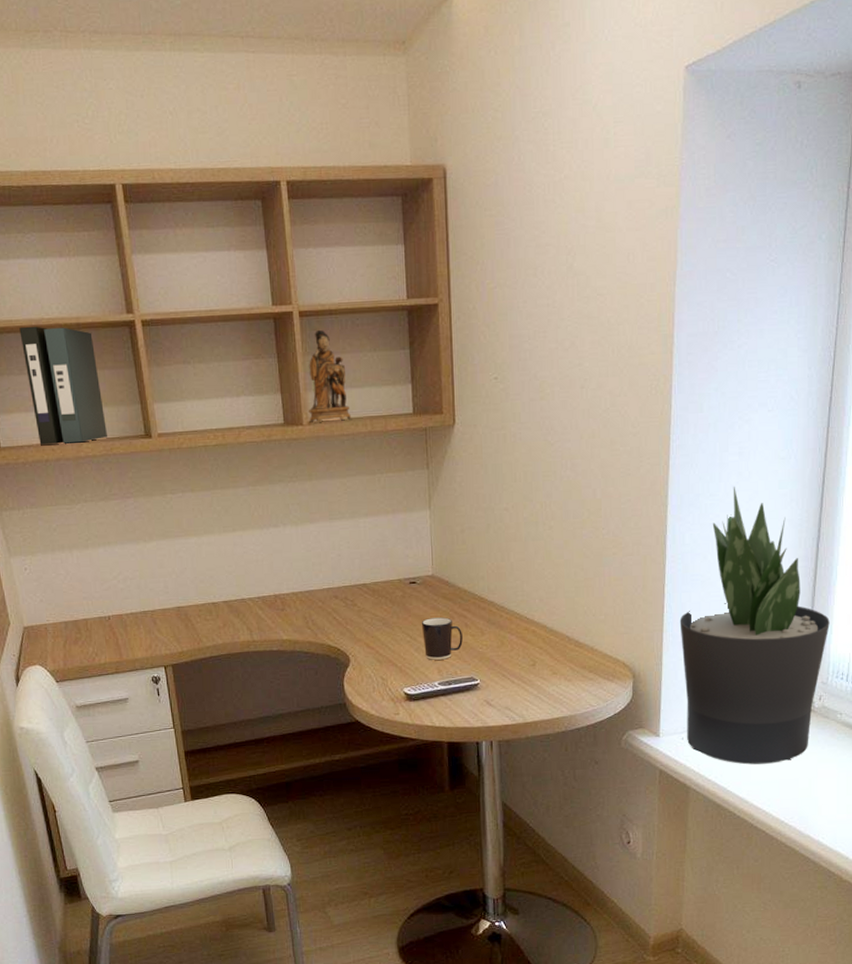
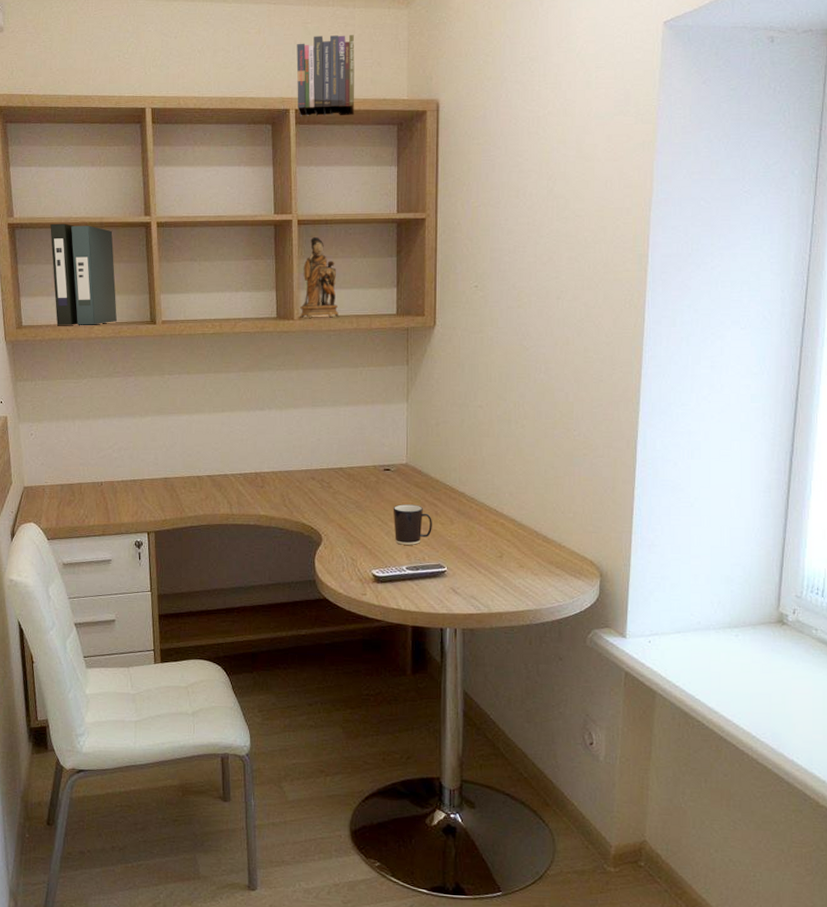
books: none [283,89,354,190] -> present [296,35,355,117]
planter: present [679,487,830,765] -> none [649,398,804,675]

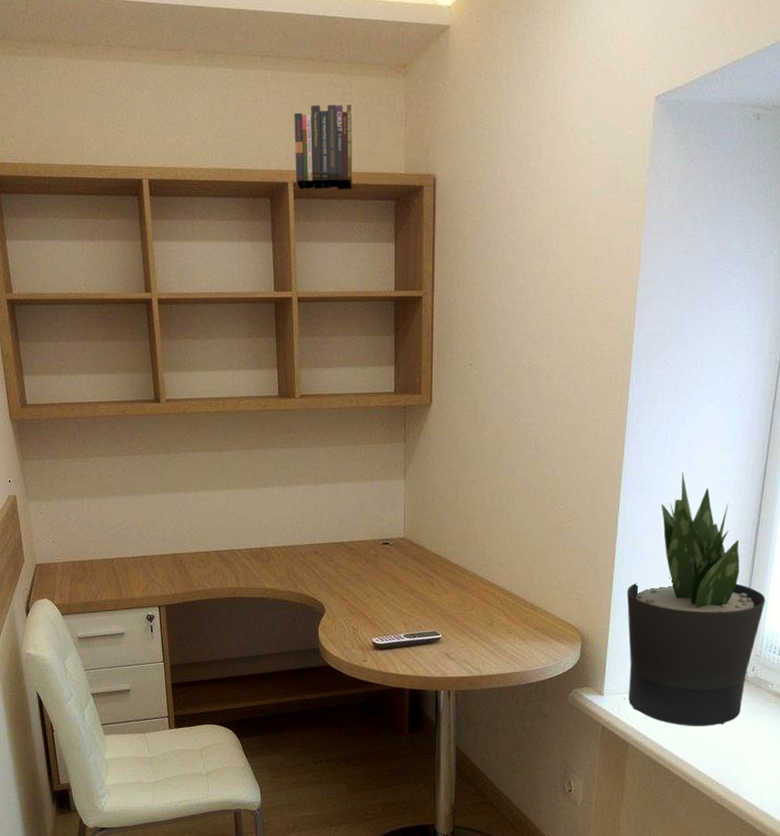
binder: present [50,223,78,326] -> none [50,299,82,405]
binder: present [71,225,117,325] -> none [72,302,121,404]
figurine: present [300,237,339,318] -> none [301,315,339,396]
mug: present [393,504,432,545] -> none [391,576,428,614]
planter: none [649,398,804,675] -> present [626,473,766,727]

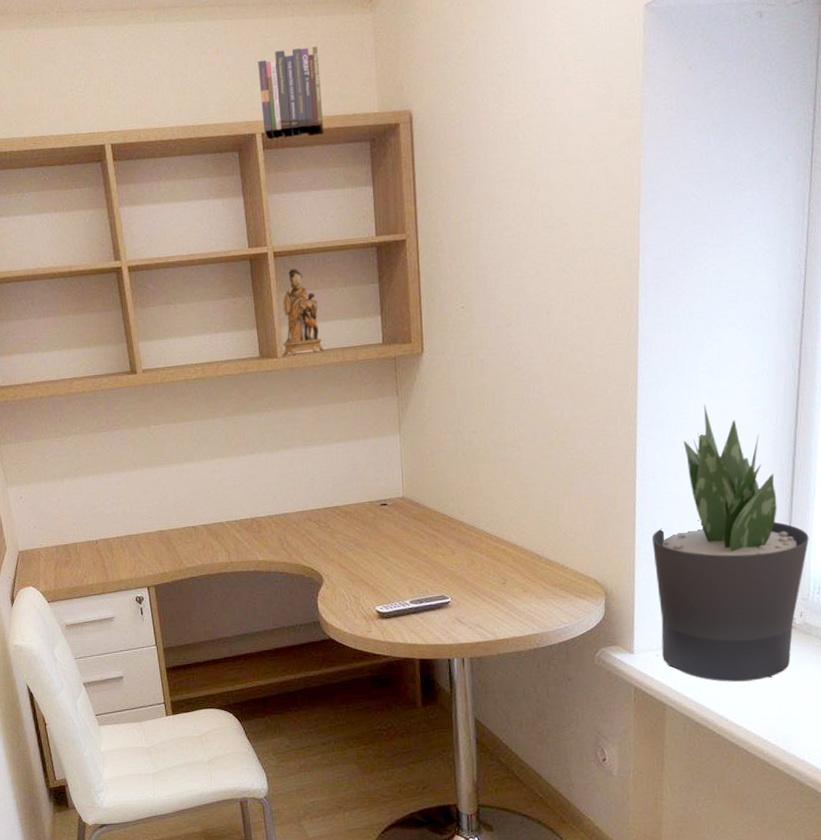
figurine: none [301,315,339,396] -> present [283,269,323,355]

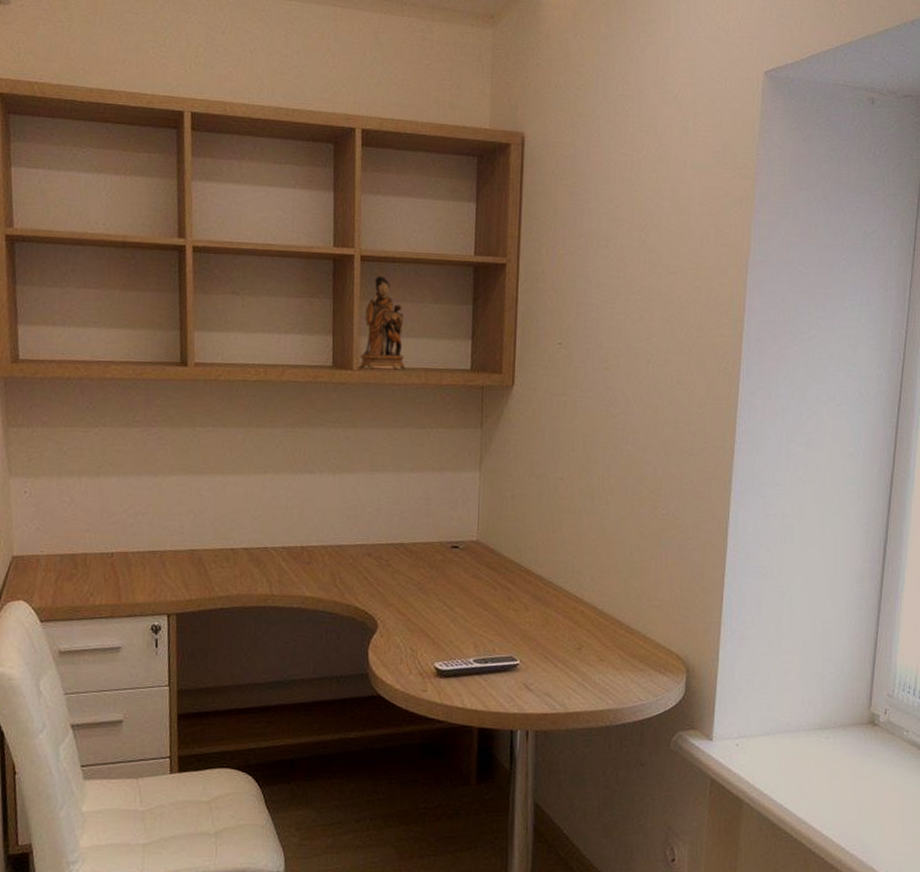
books: present [258,46,324,141] -> none [364,48,432,142]
planter: present [651,405,809,682] -> none [739,478,897,781]

